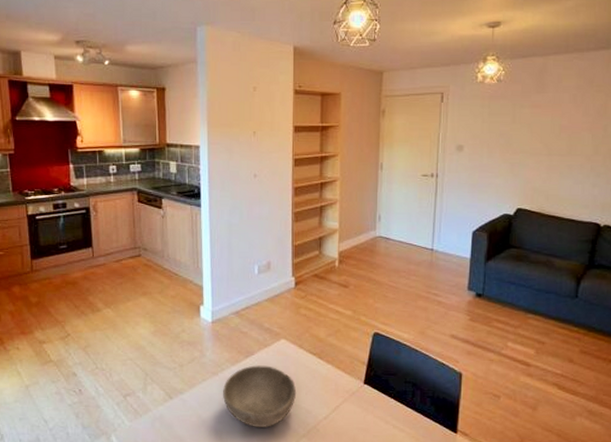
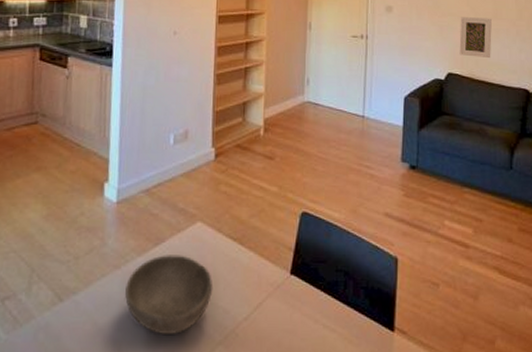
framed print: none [530,154,565,194] -> present [459,17,492,59]

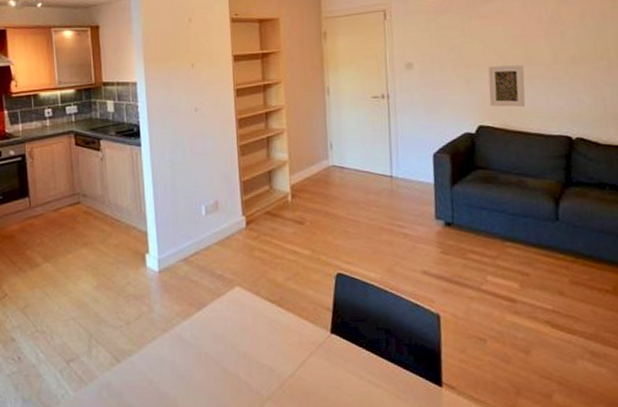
bowl: present [125,255,213,334] -> none [175,318,257,391]

